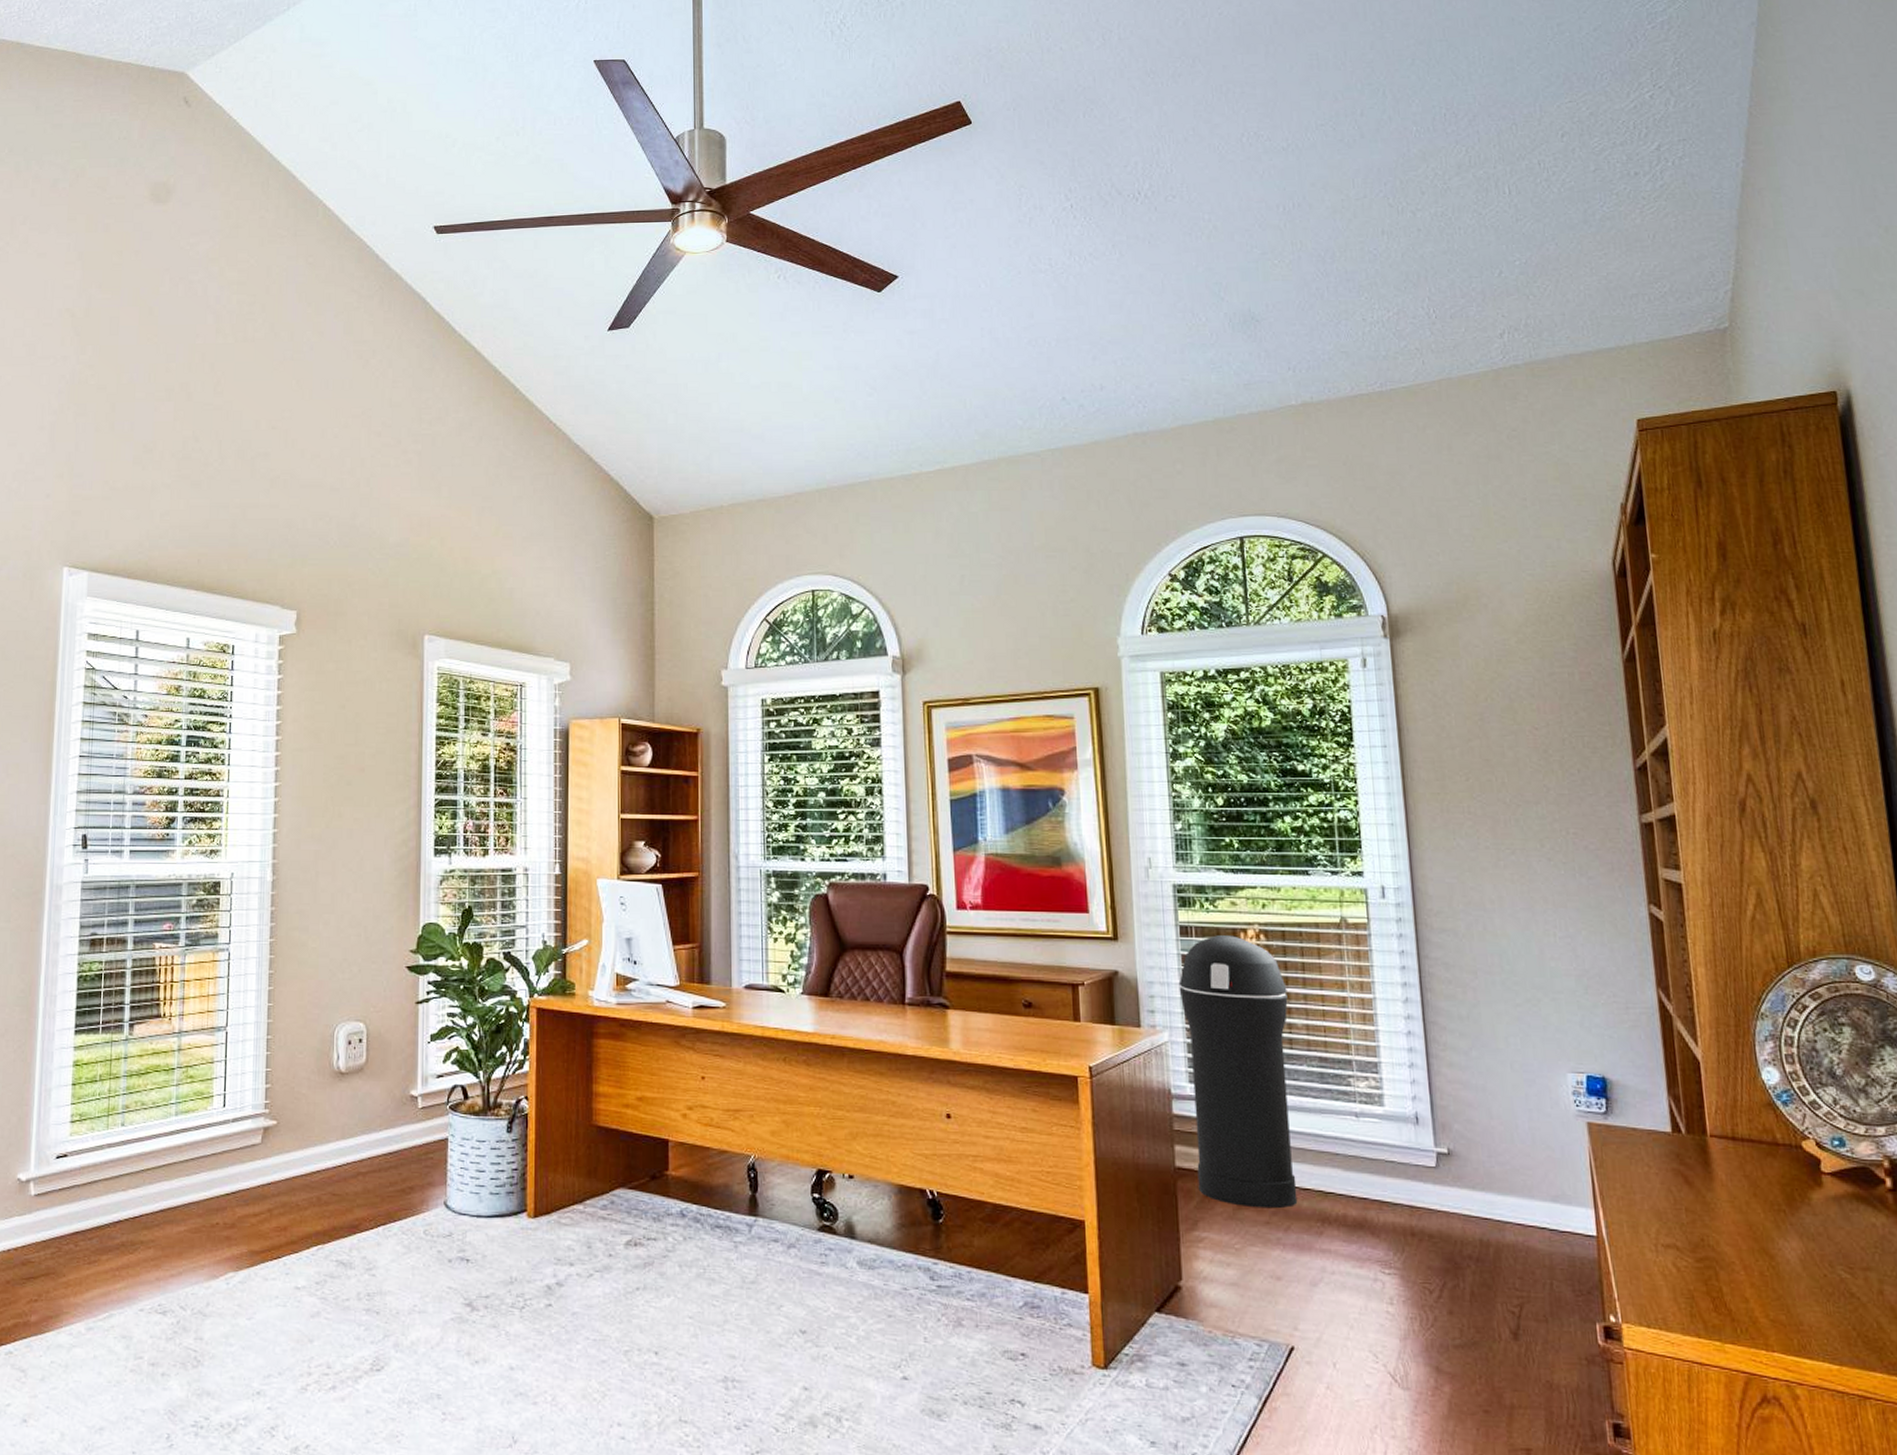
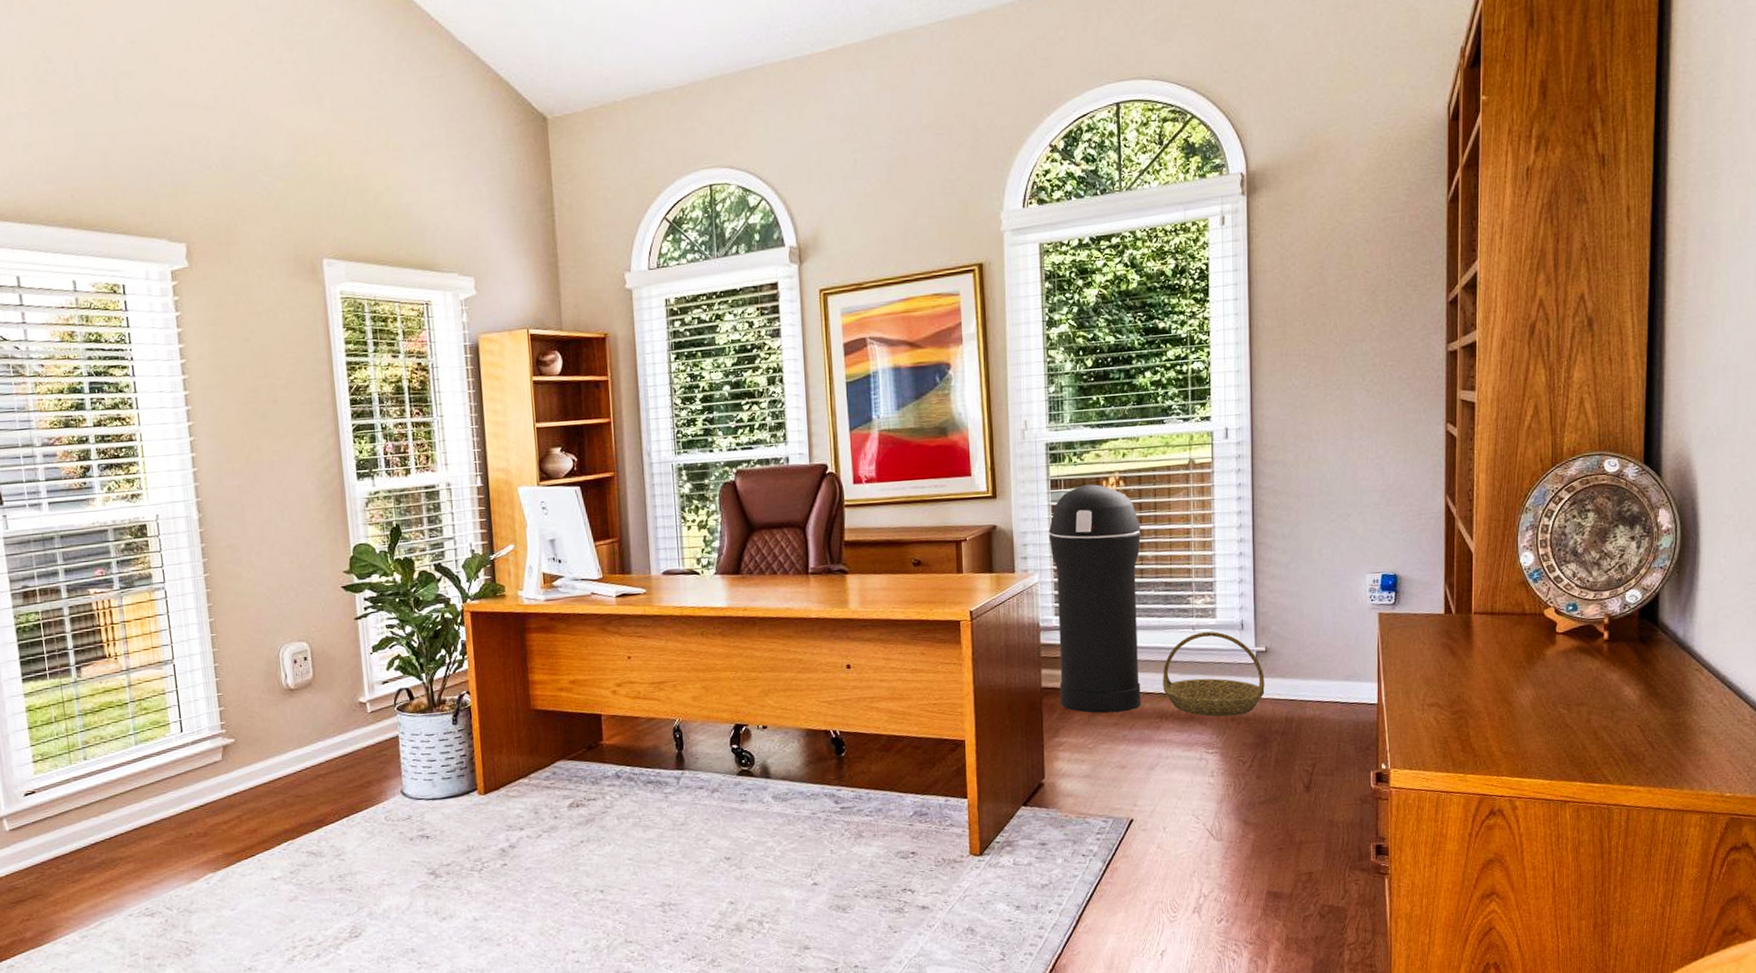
basket: none [1322,1121,1451,1230] -> present [1163,631,1265,717]

